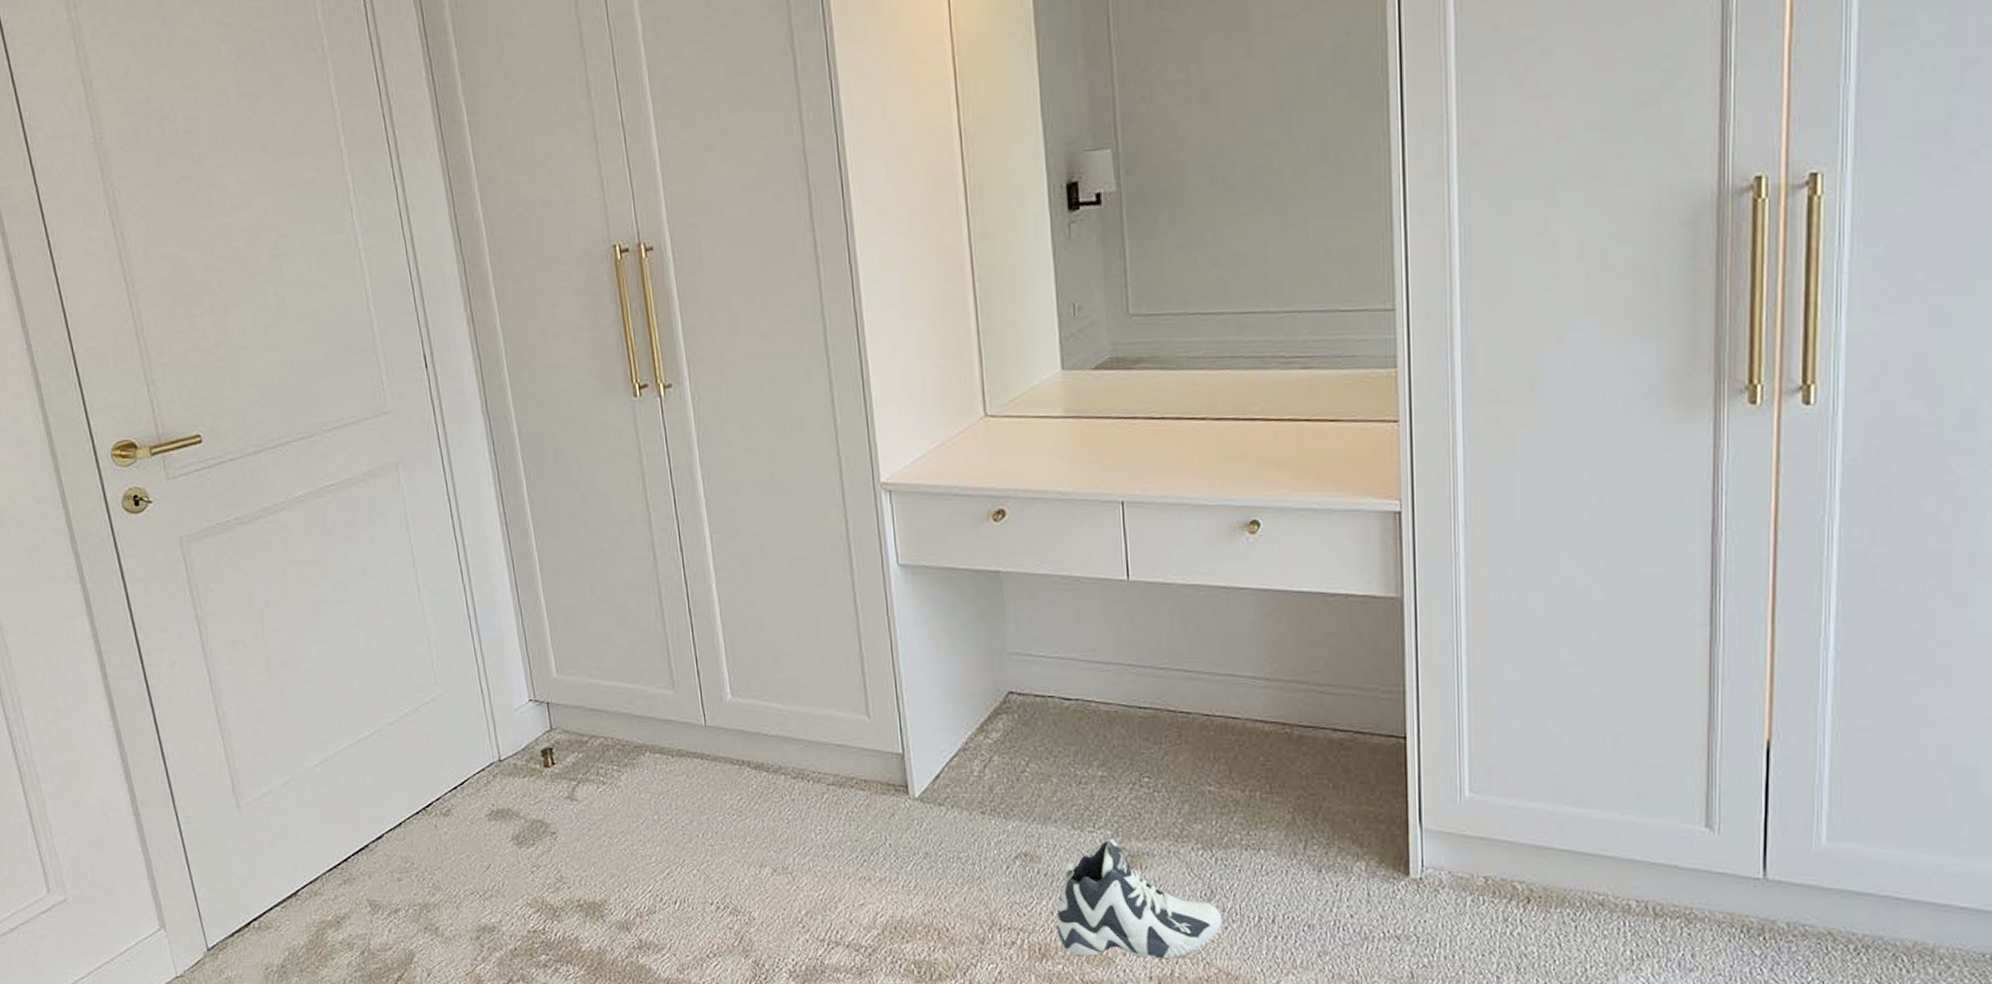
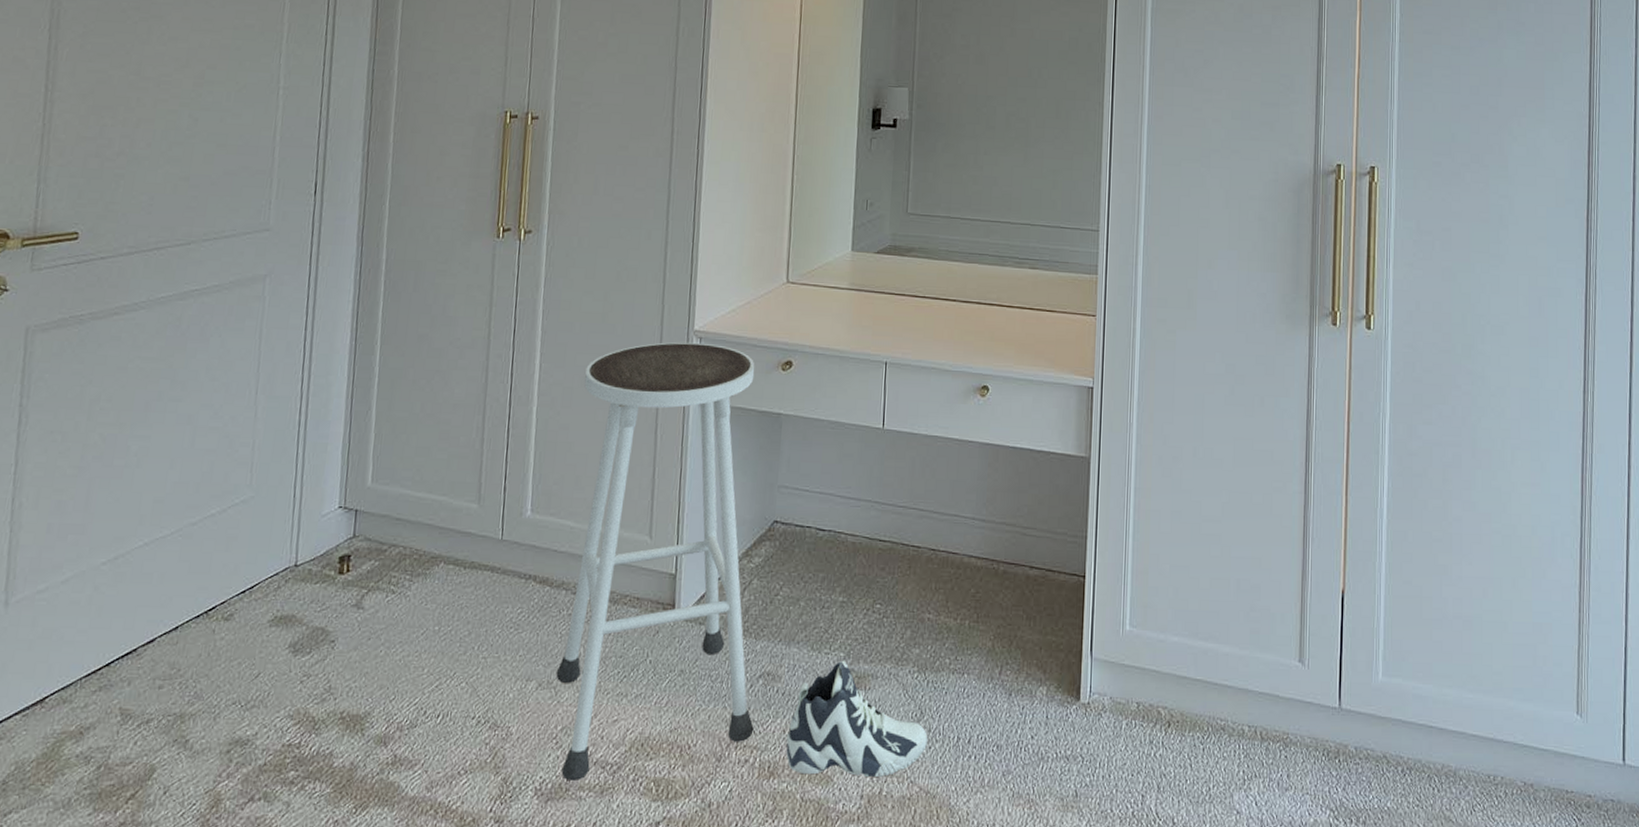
stool: none [763,496,1017,964] -> present [556,342,755,782]

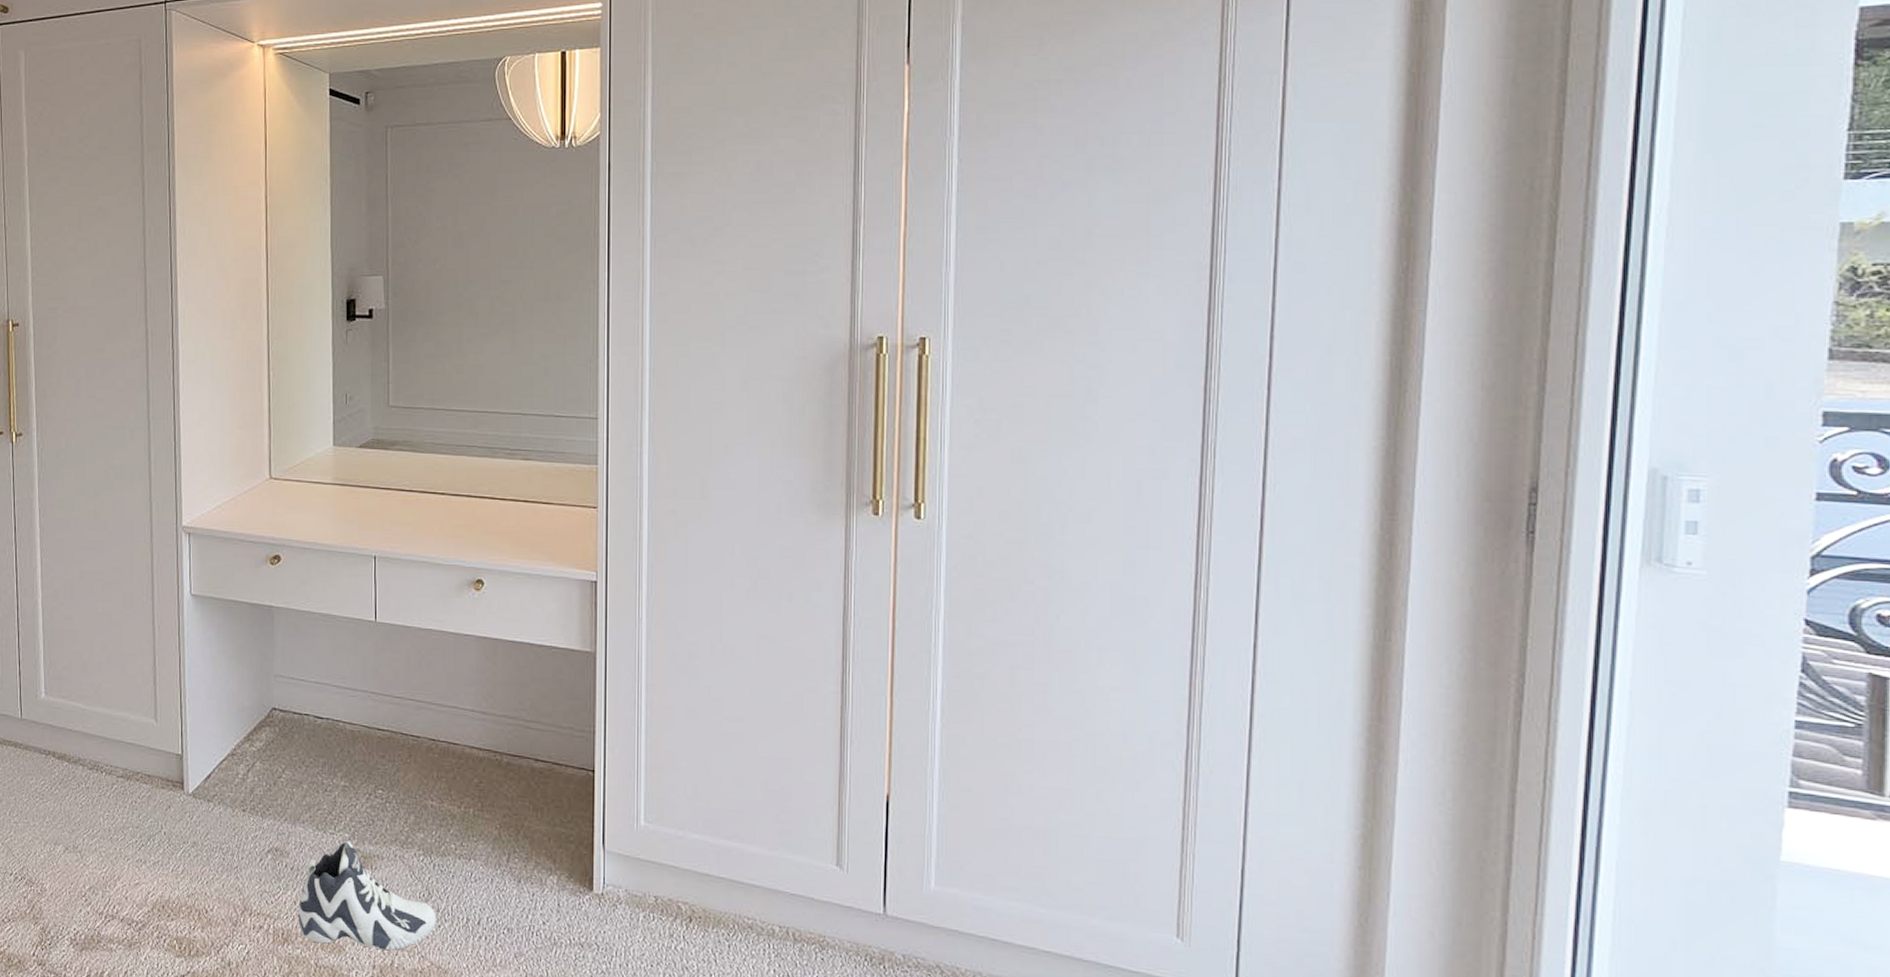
stool: present [556,342,755,782] -> none [80,537,266,935]

